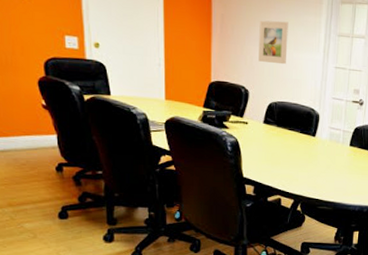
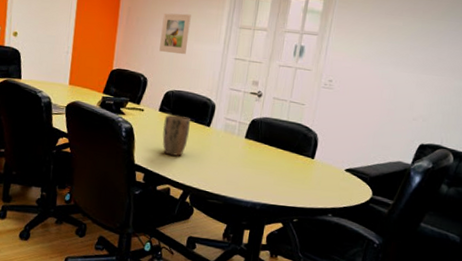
plant pot: none [269,127,296,167] -> present [162,115,190,156]

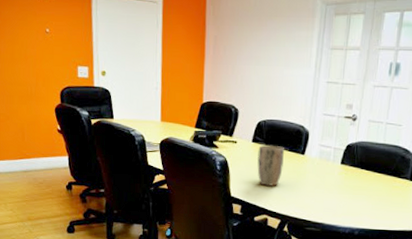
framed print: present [159,13,191,55] -> none [249,38,280,82]

